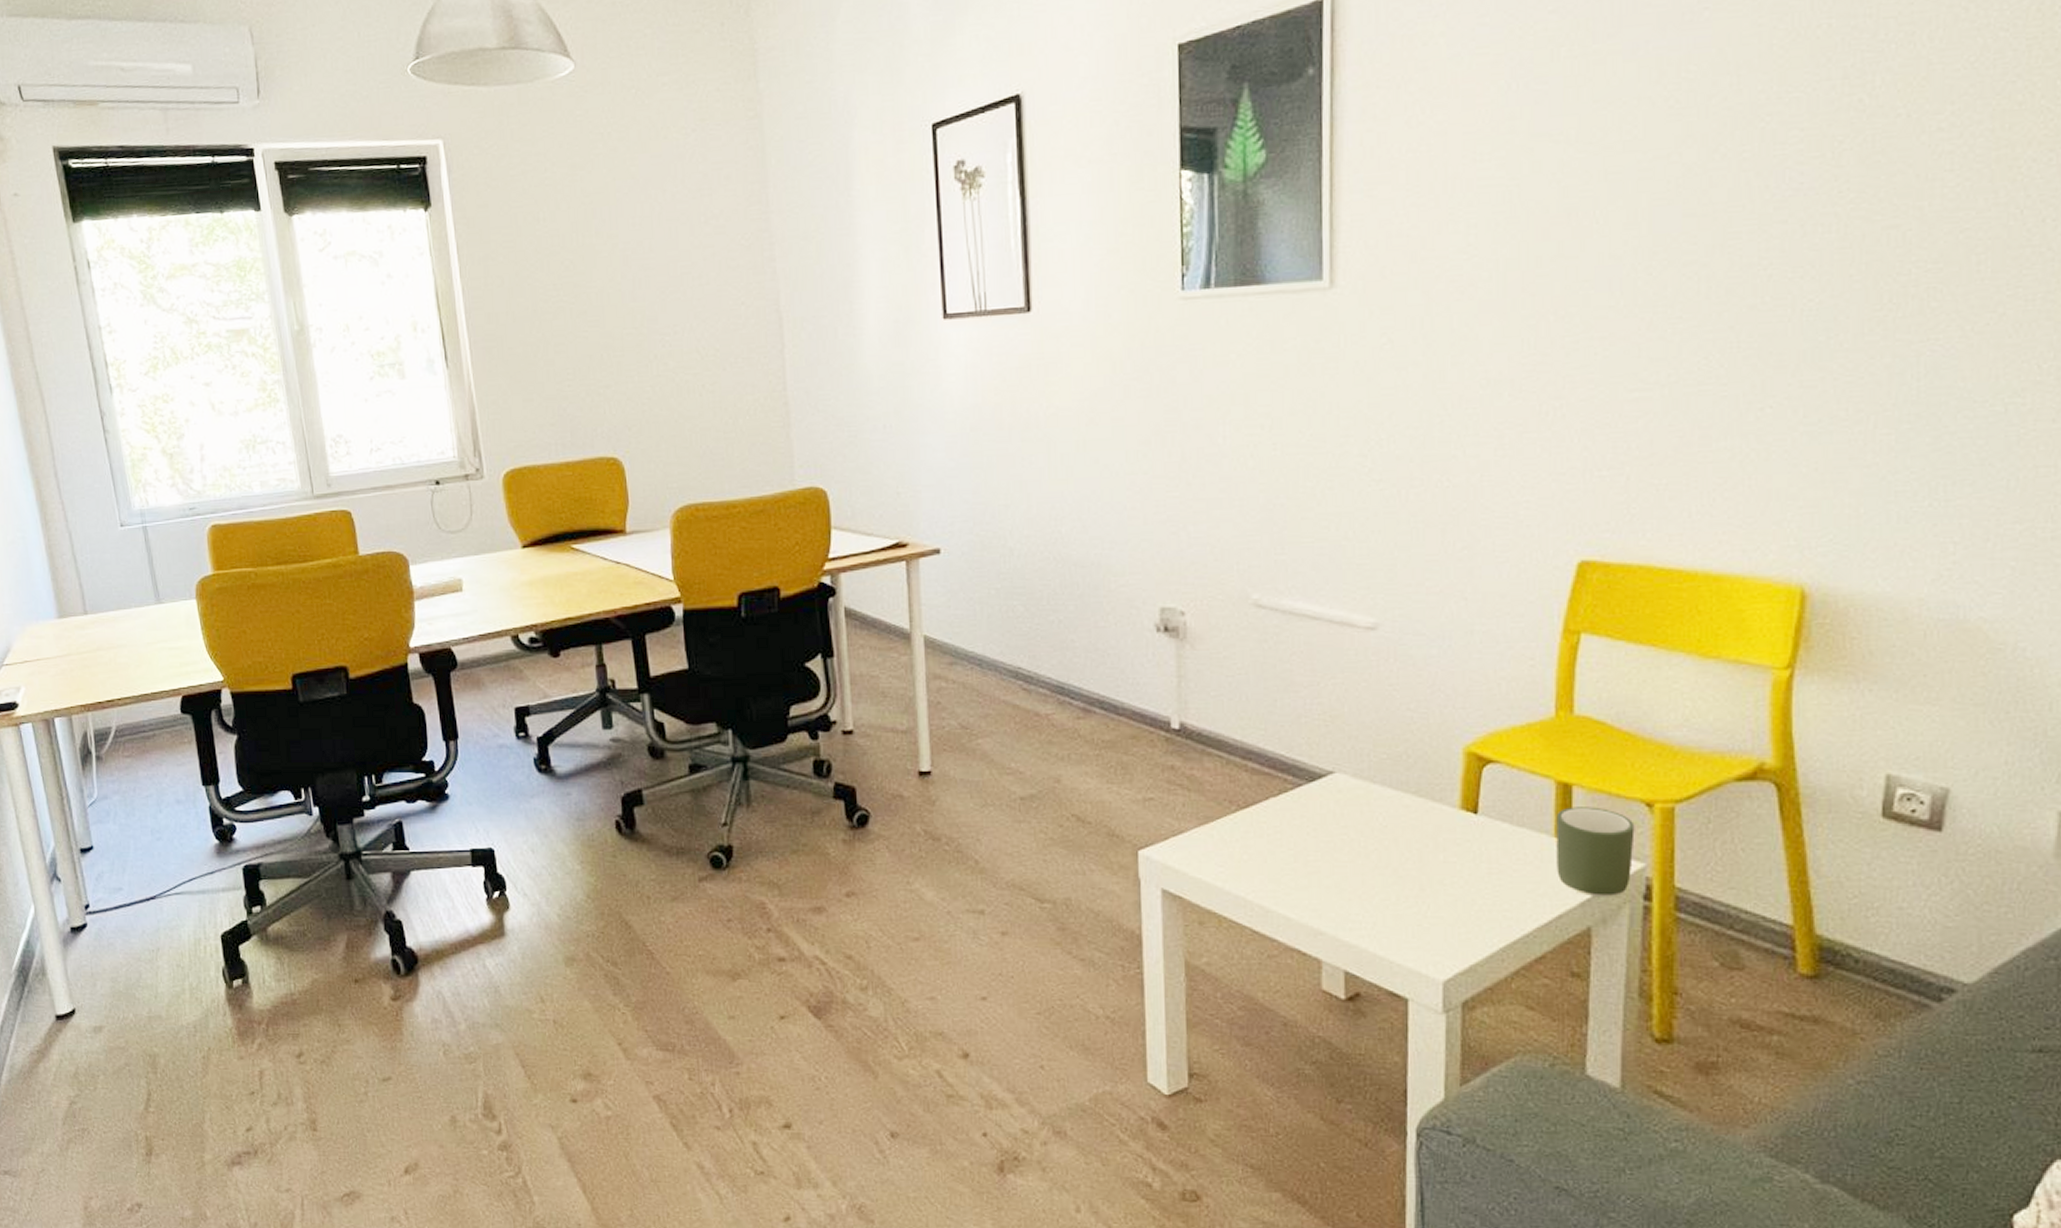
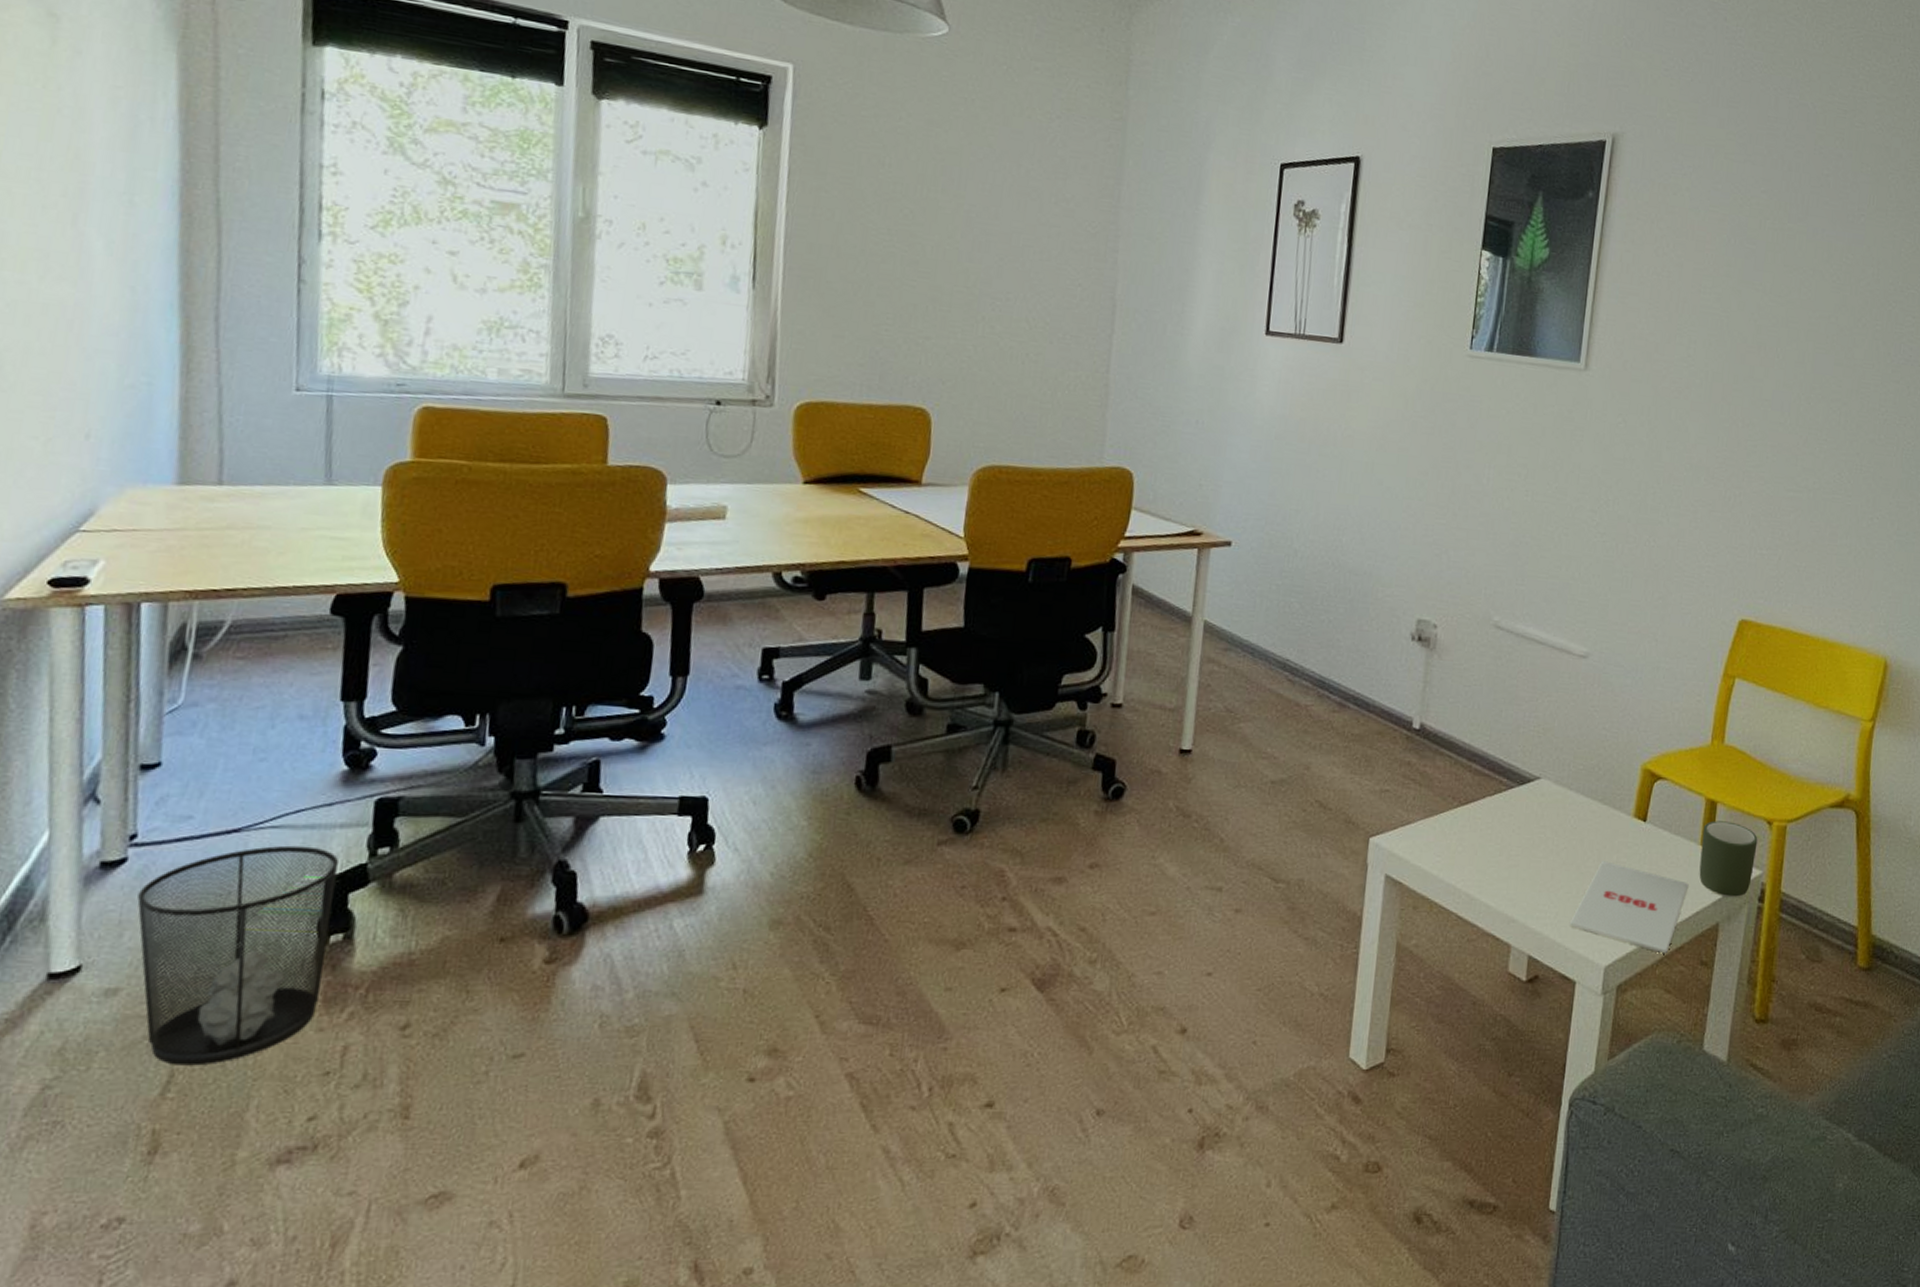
waste bin: none [99,908,235,1087] -> present [137,845,340,1066]
magazine: none [1391,862,1544,965] -> present [1569,861,1689,954]

